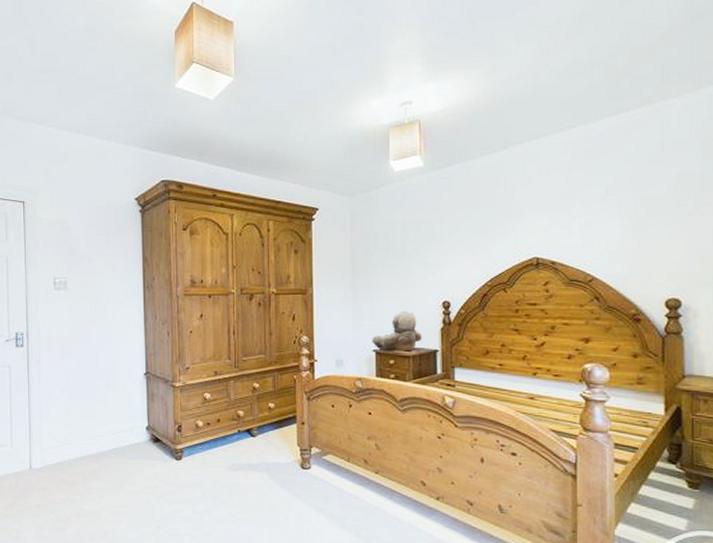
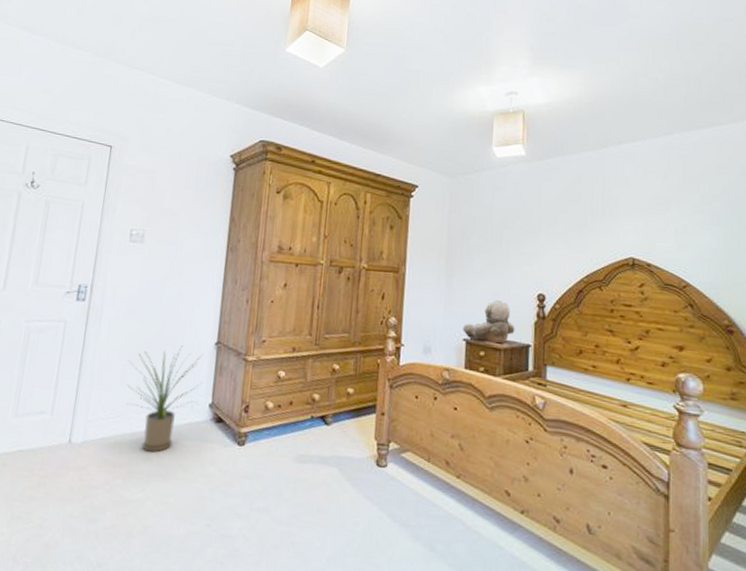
house plant: none [70,378,137,471] -> present [126,345,203,452]

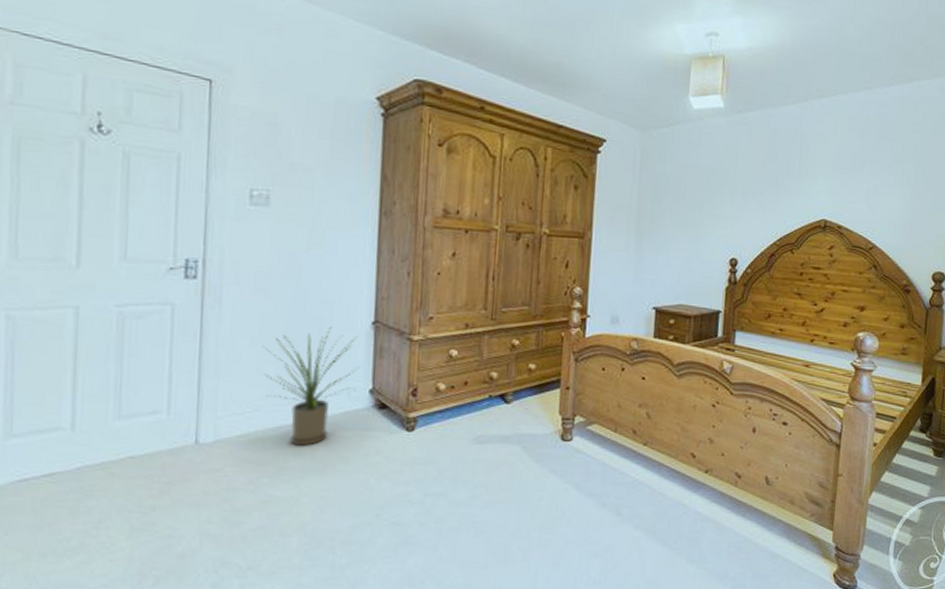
teddy bear: present [463,300,515,344] -> none [652,266,706,311]

